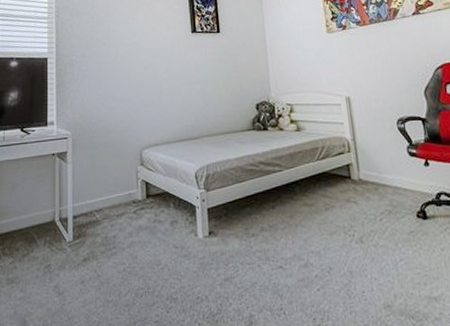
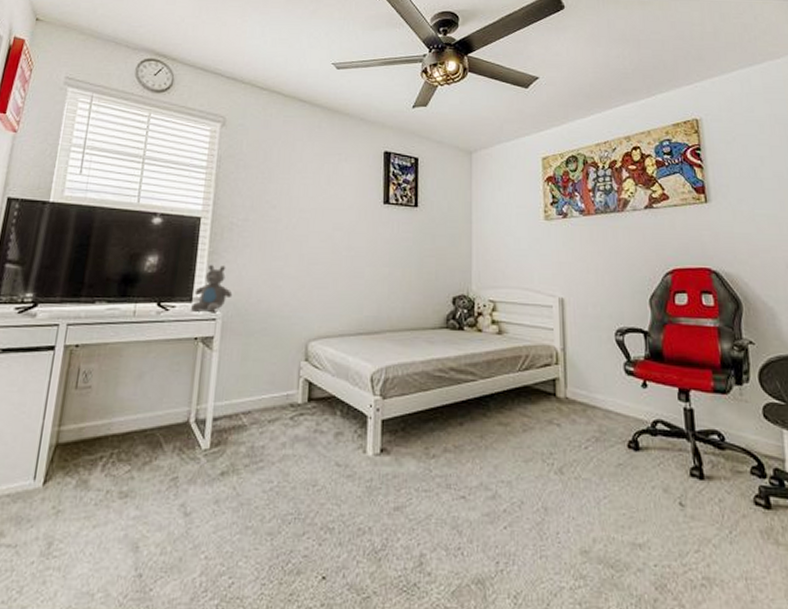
stuffed animal: none [46,95,78,134] -> present [190,265,233,313]

